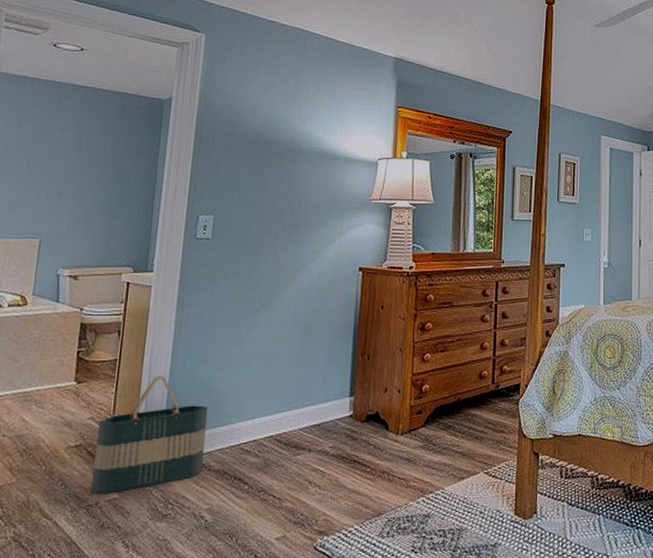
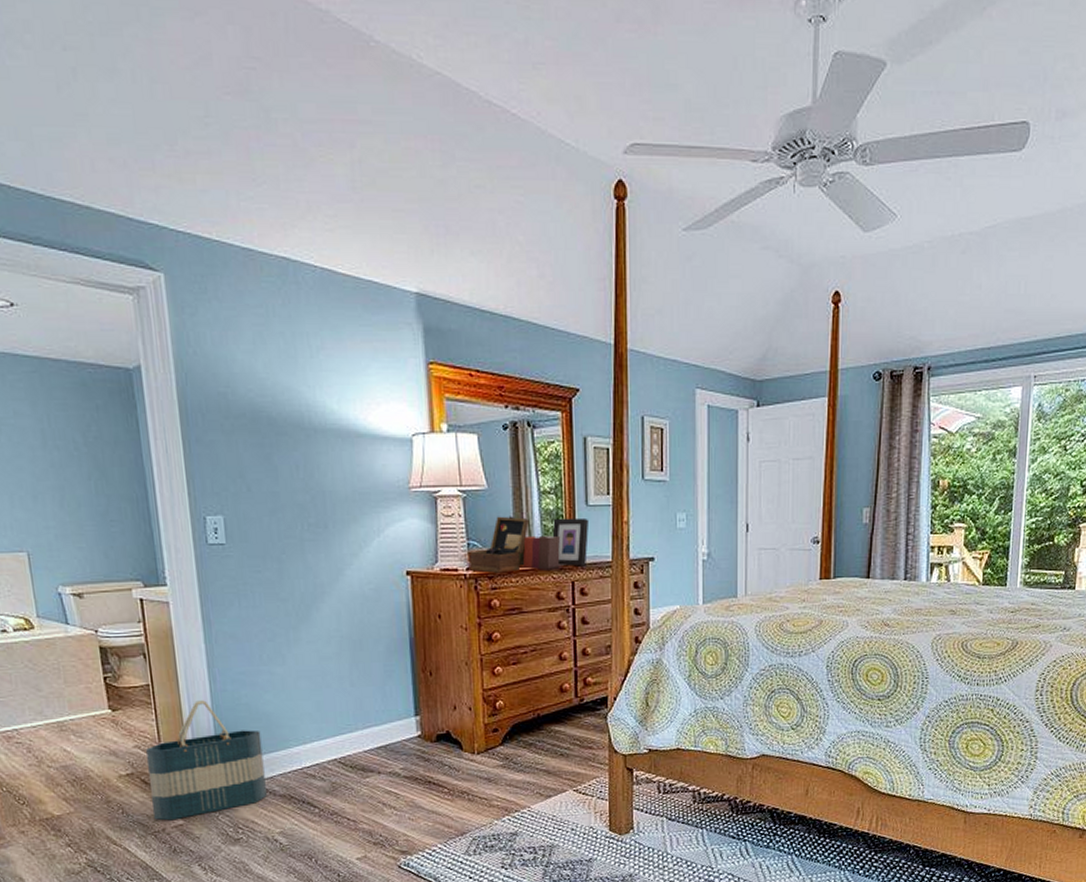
wooden box: none [413,225,465,273] -> present [469,516,530,574]
books: none [452,242,490,271] -> present [518,535,561,571]
picture frame: none [482,229,514,269] -> present [552,517,590,567]

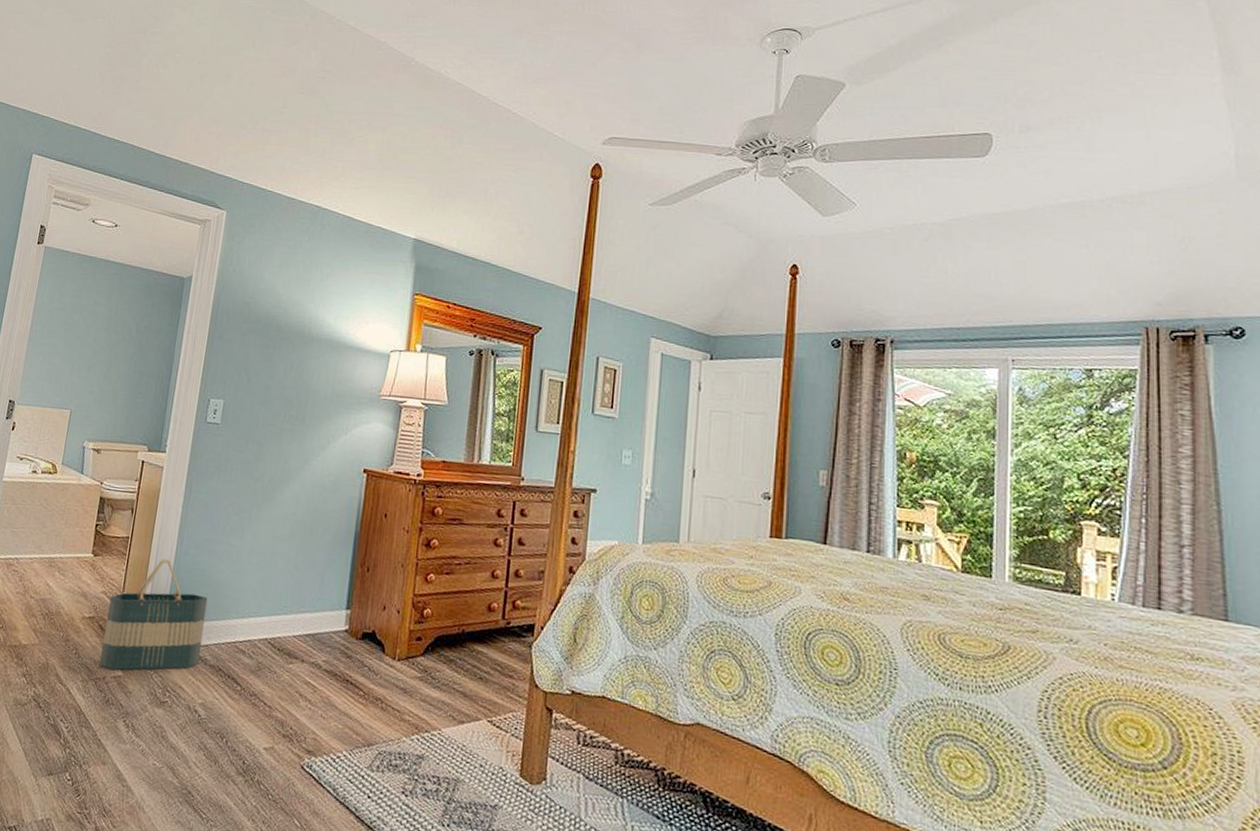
wooden box: present [469,516,530,574] -> none [420,430,482,485]
books: present [518,535,561,571] -> none [465,452,509,488]
picture frame: present [552,517,590,567] -> none [500,439,537,488]

